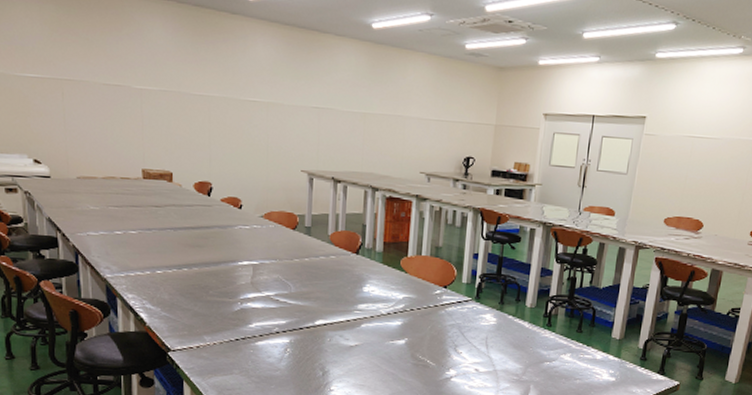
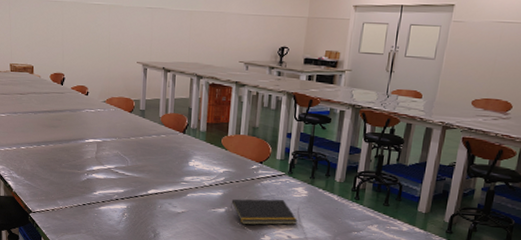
notepad: none [411,327,486,358] -> present [231,199,298,225]

